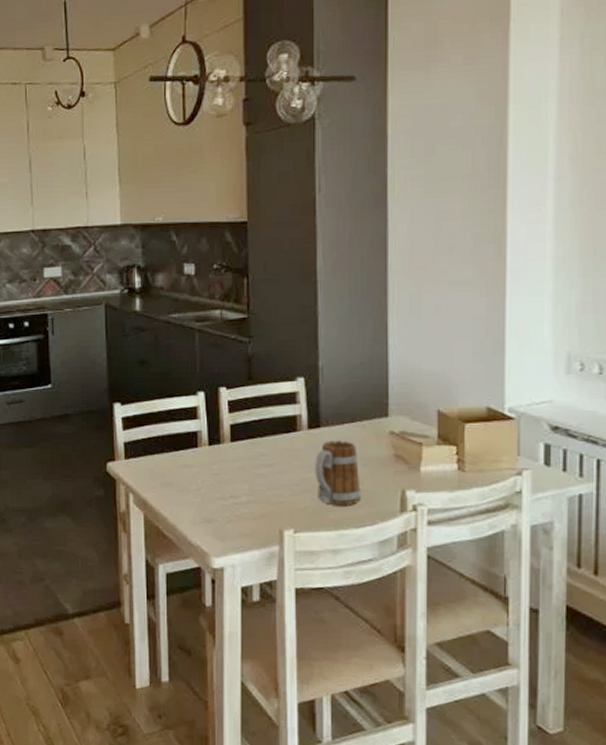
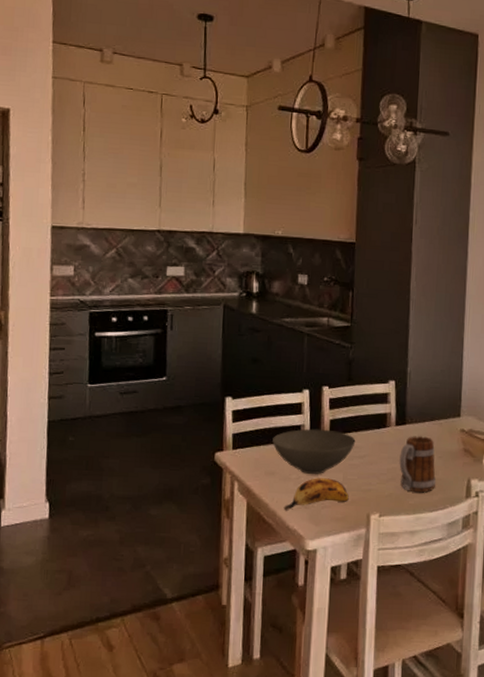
bowl: none [167,435,261,485] -> present [272,429,356,474]
banana: none [184,489,257,525] -> present [283,478,349,511]

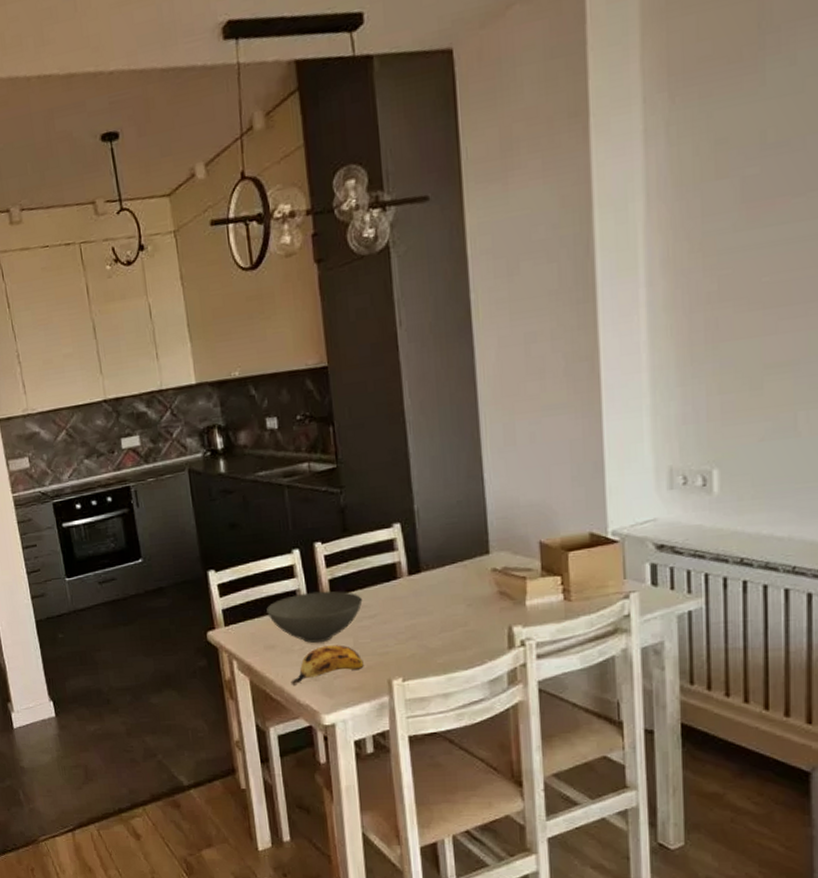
mug: present [399,436,436,493] -> none [418,583,467,650]

